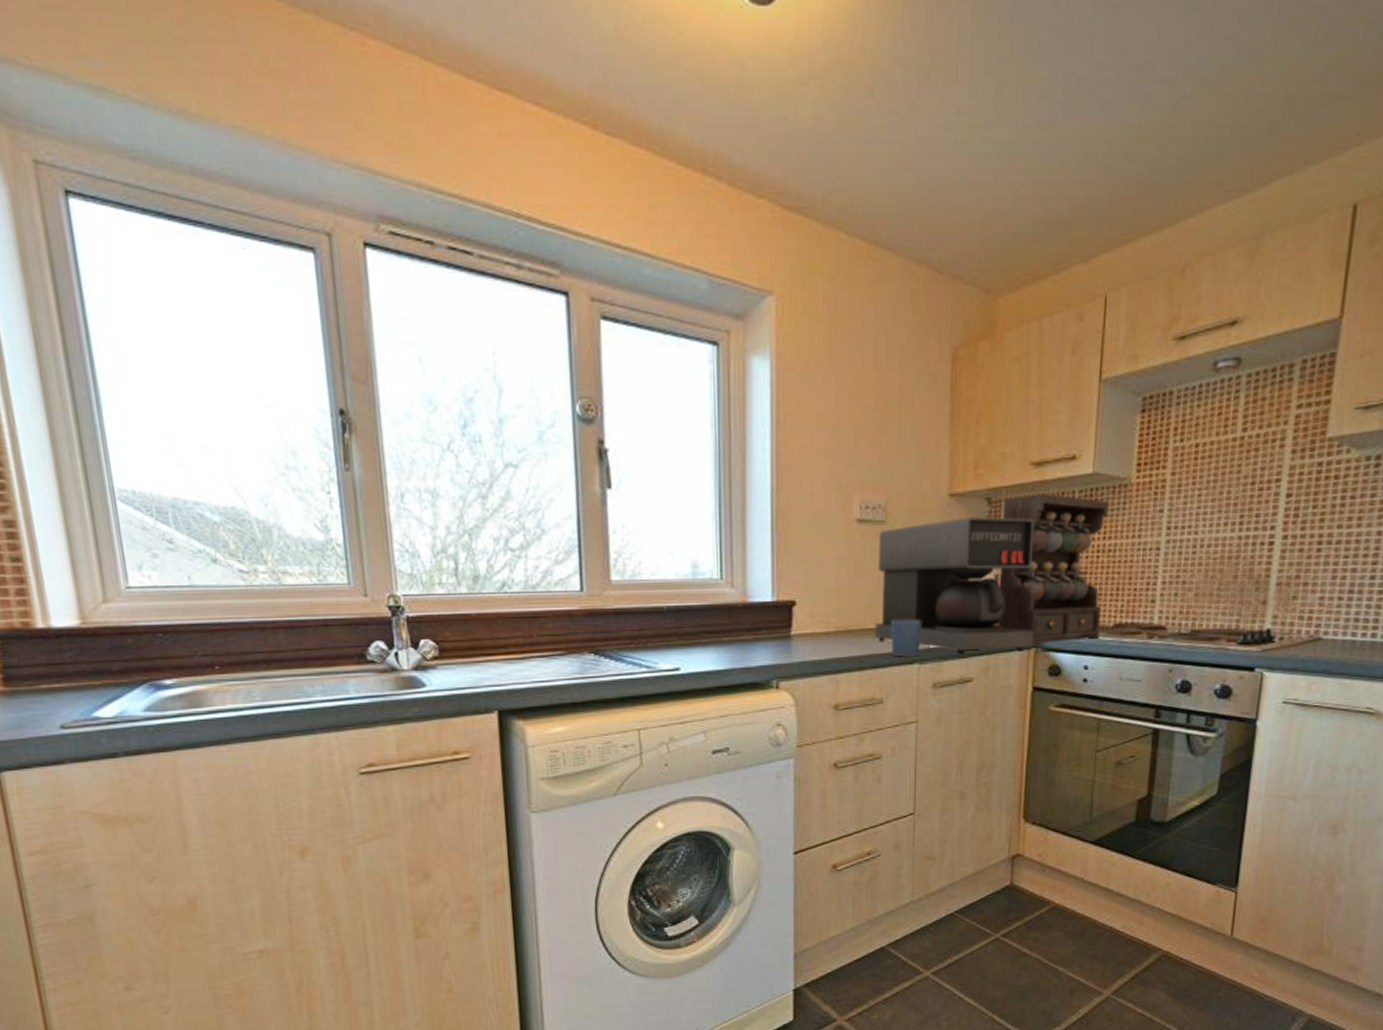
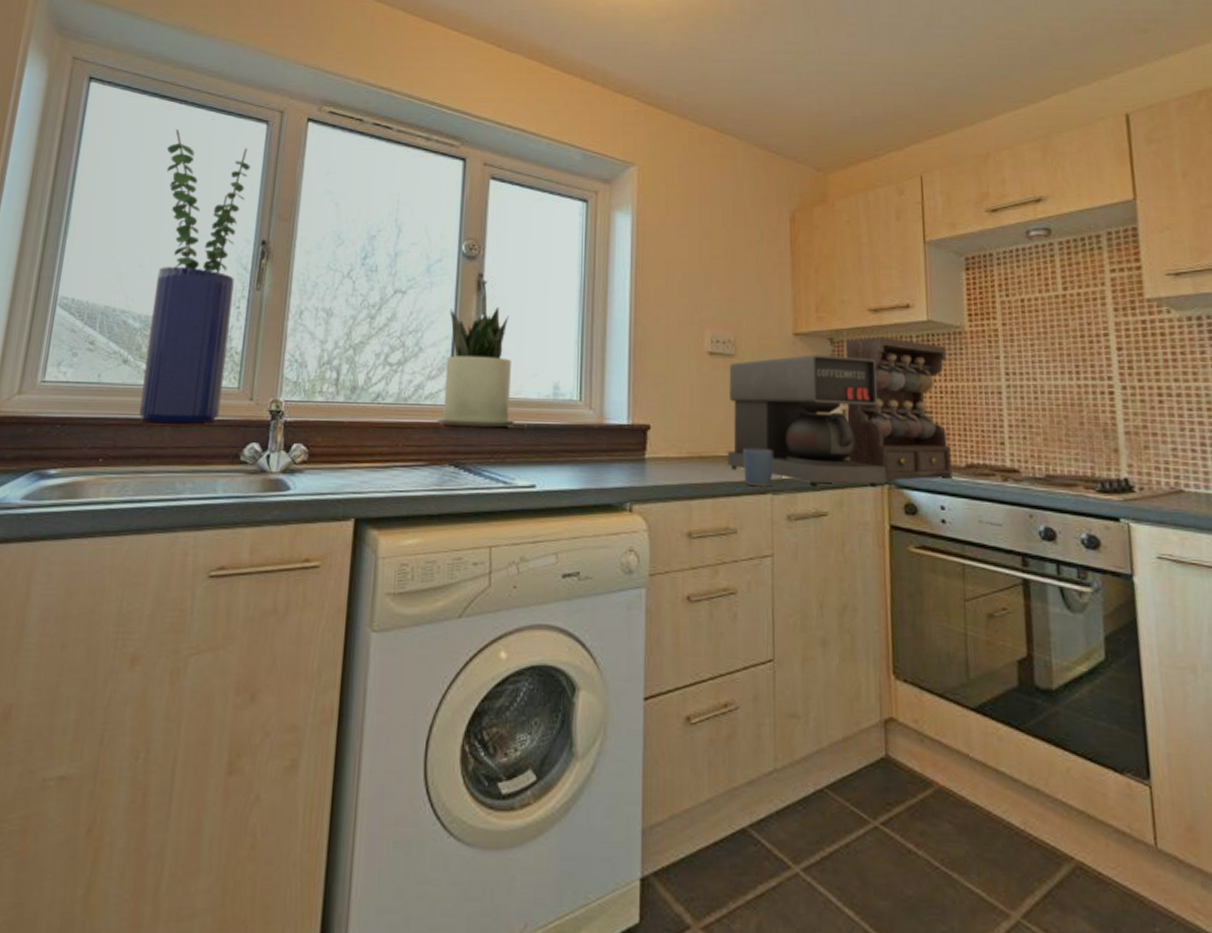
vase: none [193,264,334,626] -> present [139,130,251,424]
planter: none [569,479,654,614] -> present [436,307,516,428]

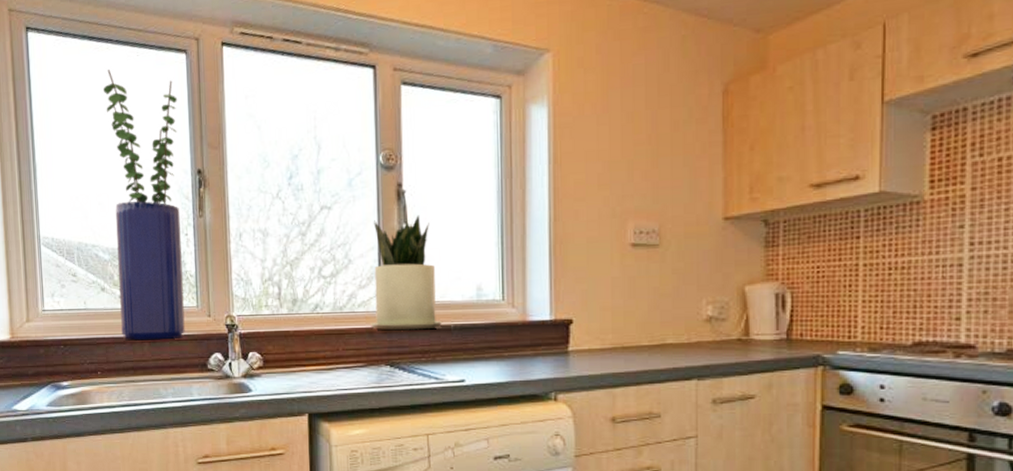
coffee maker: present [727,355,887,488] -> none [651,237,821,373]
mug: present [743,448,773,487] -> none [668,337,699,373]
spice rack: present [845,336,952,481] -> none [780,214,900,363]

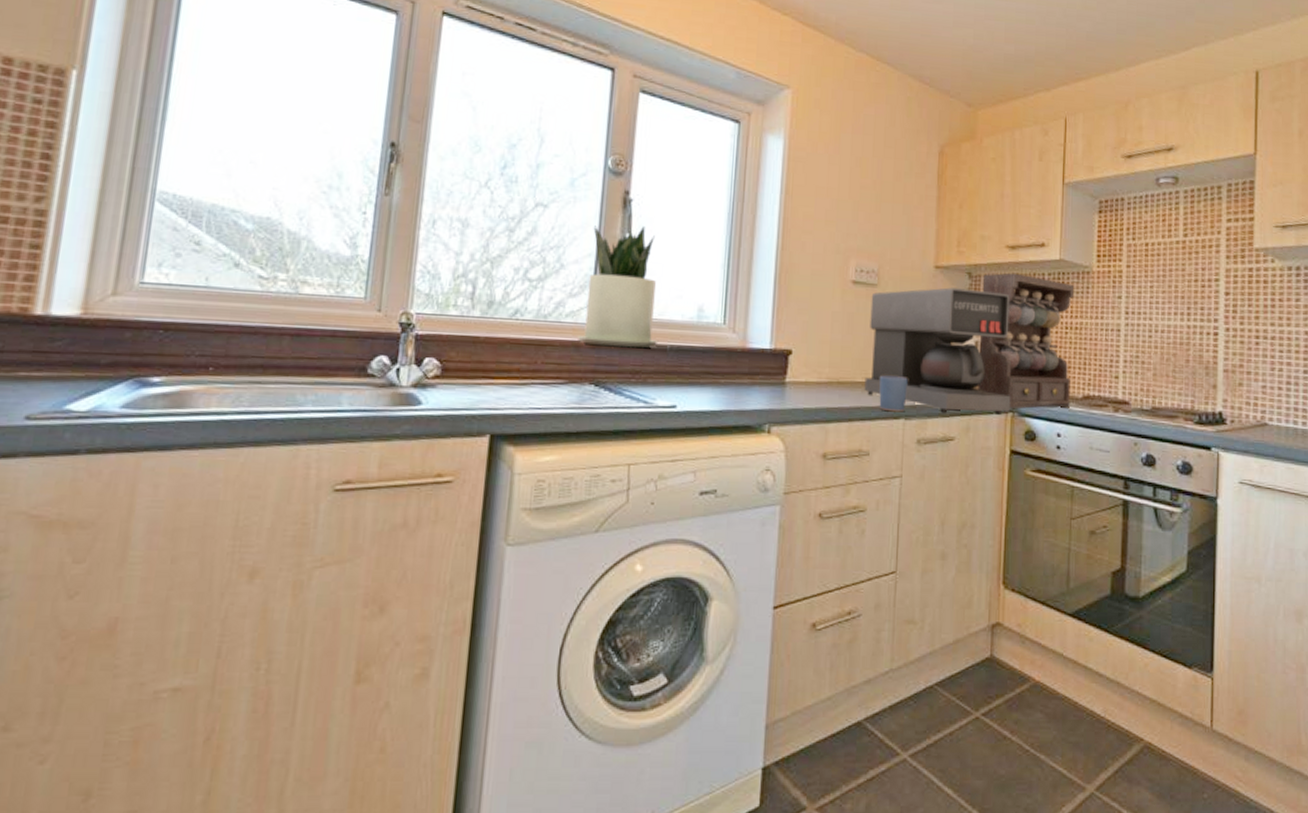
vase: present [102,70,185,341] -> none [254,13,379,334]
coffee maker: none [651,237,821,373] -> present [864,287,1011,415]
mug: none [668,337,699,373] -> present [879,375,908,412]
spice rack: none [780,214,900,363] -> present [978,272,1075,410]

